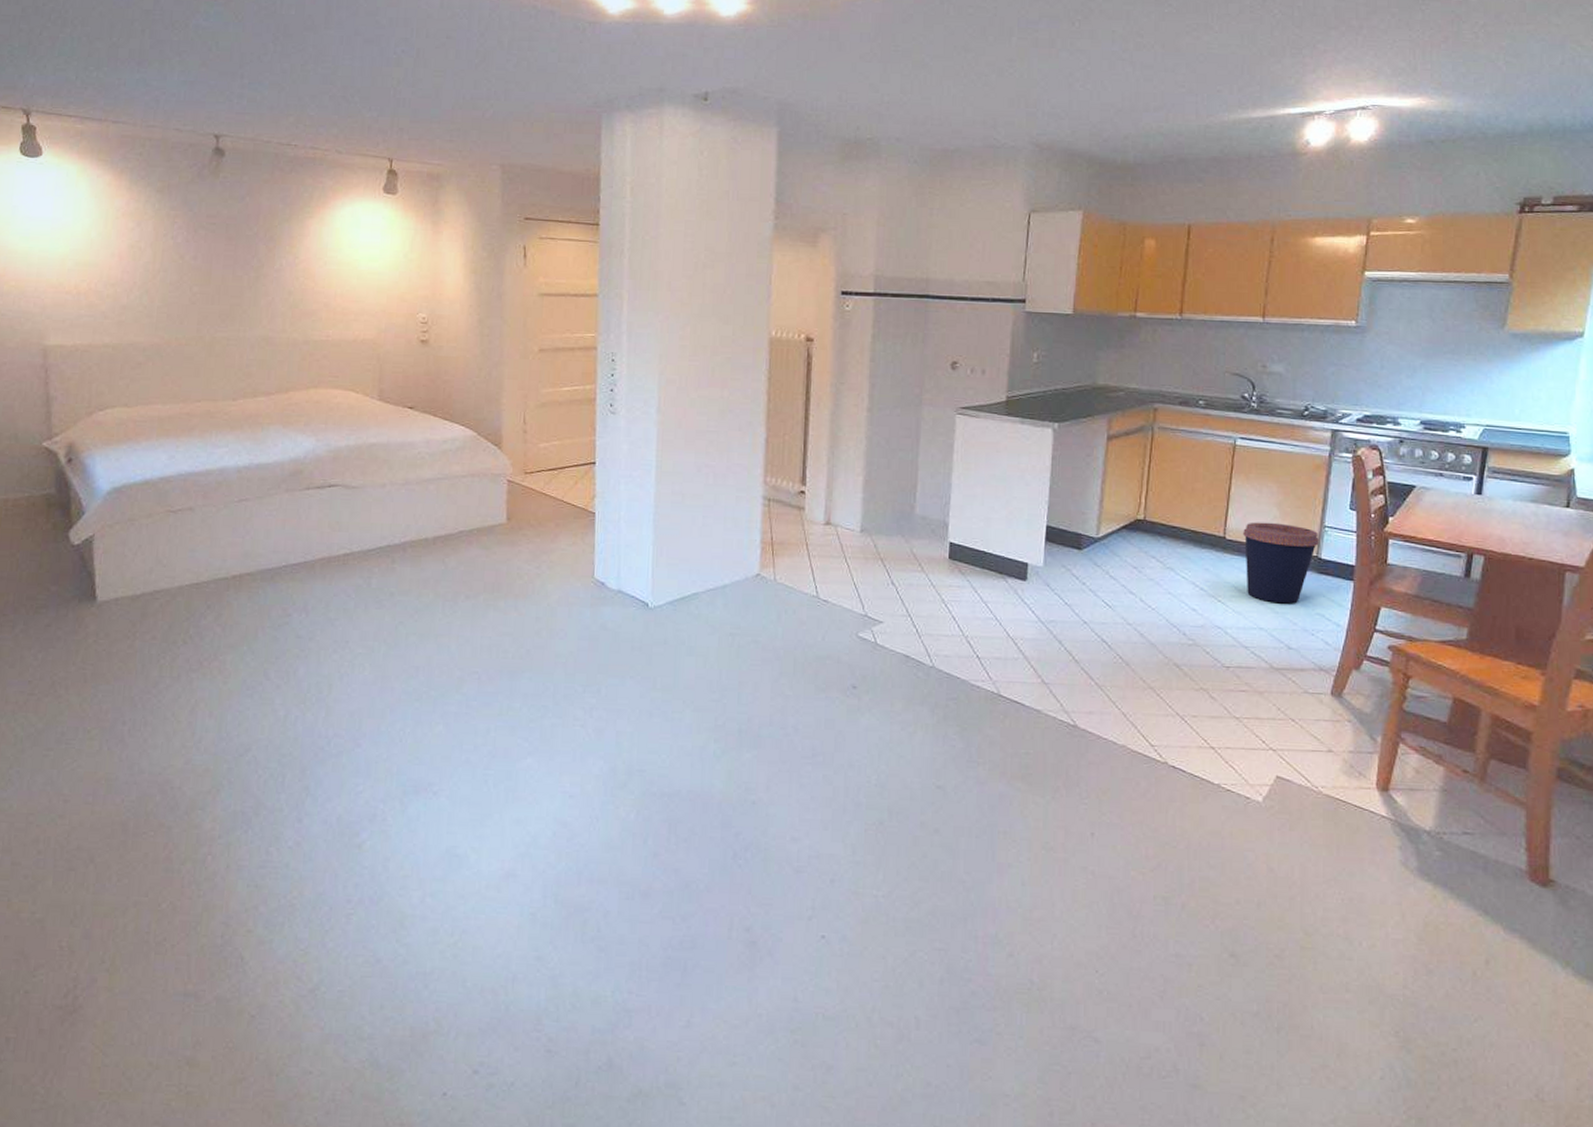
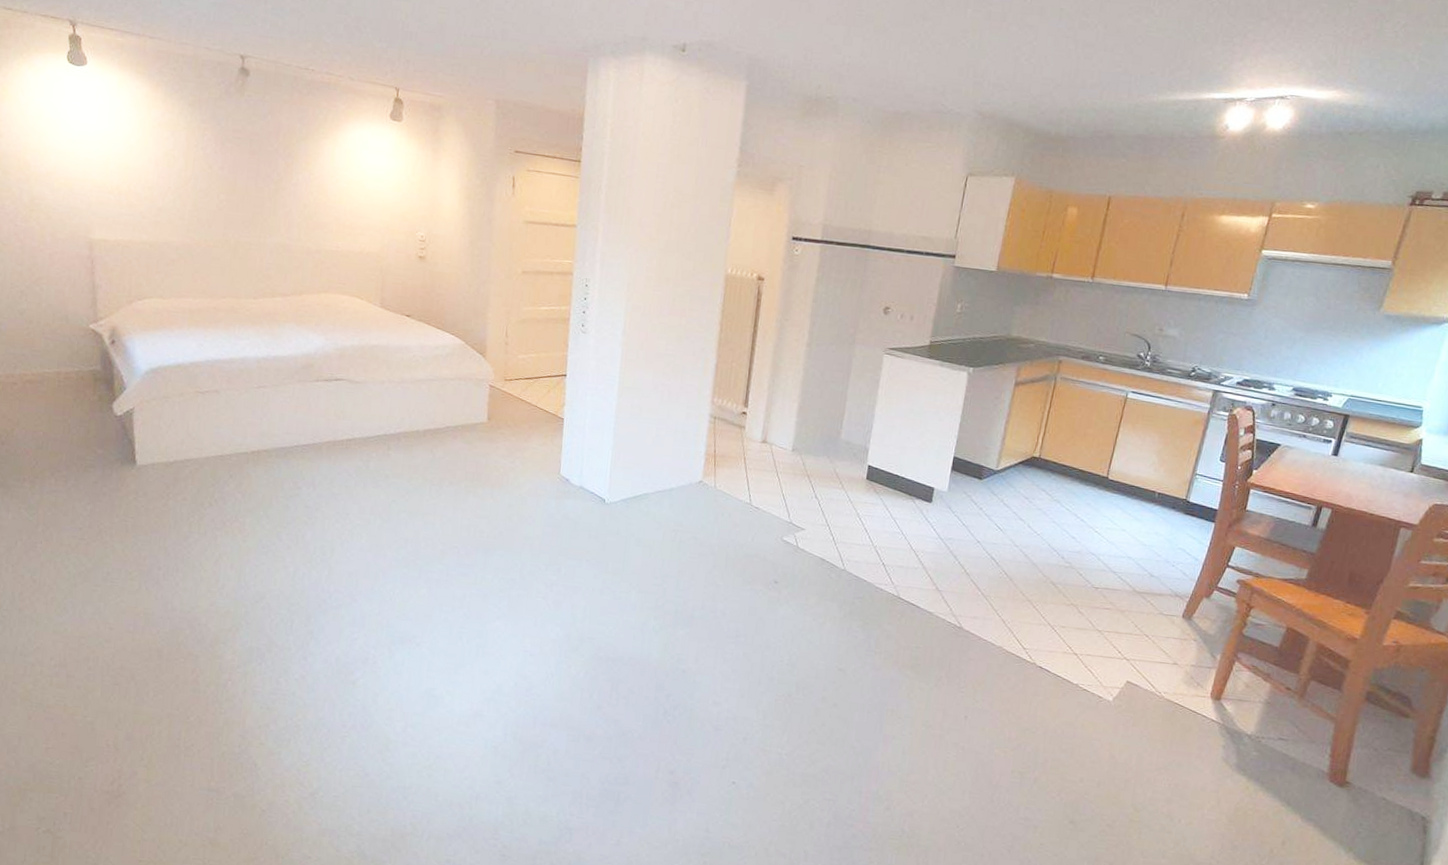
coffee cup: present [1243,522,1319,604] -> none [1121,466,1190,539]

